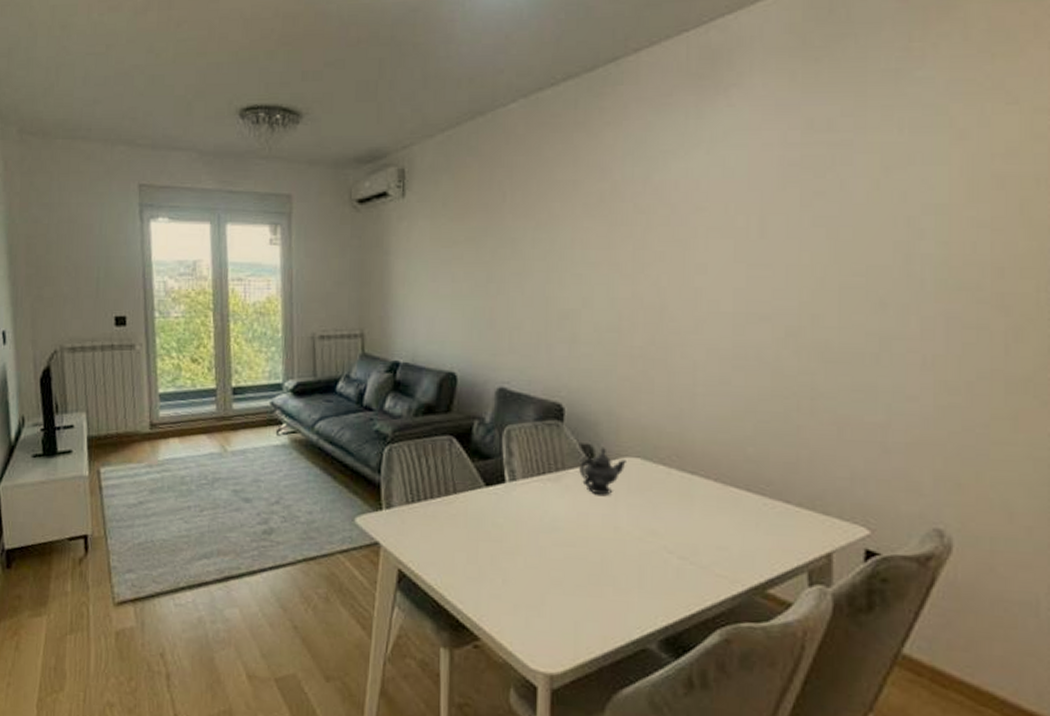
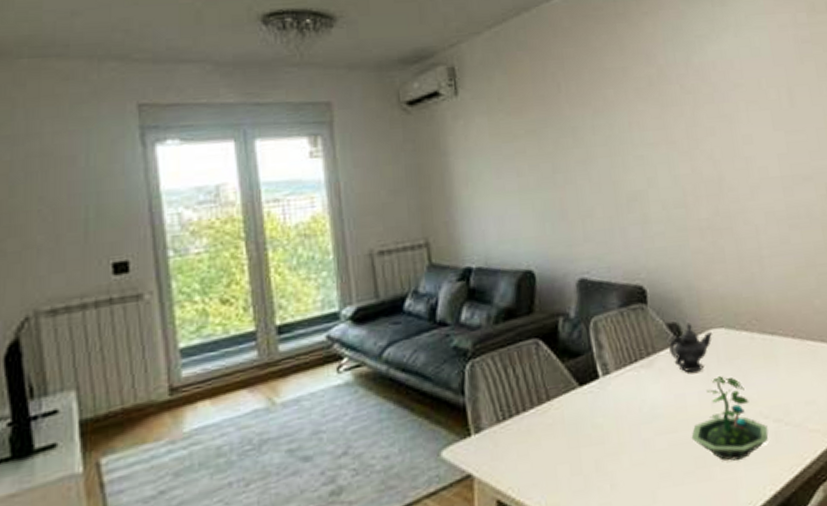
terrarium: none [588,504,670,586] -> present [691,376,769,461]

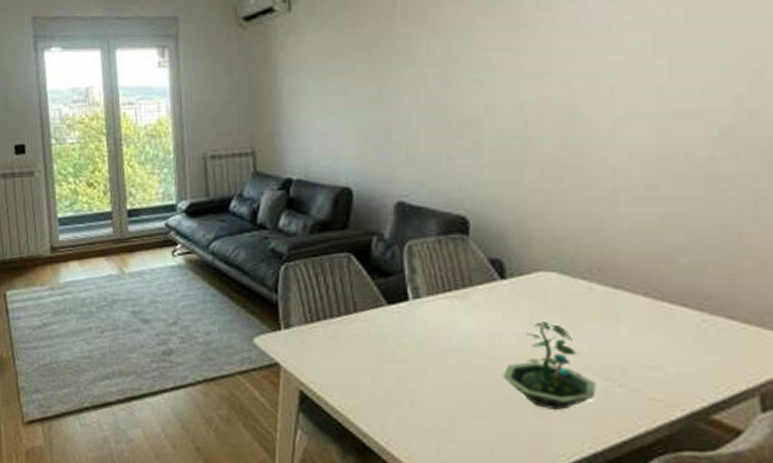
teapot: present [669,322,712,373] -> none [489,261,541,313]

